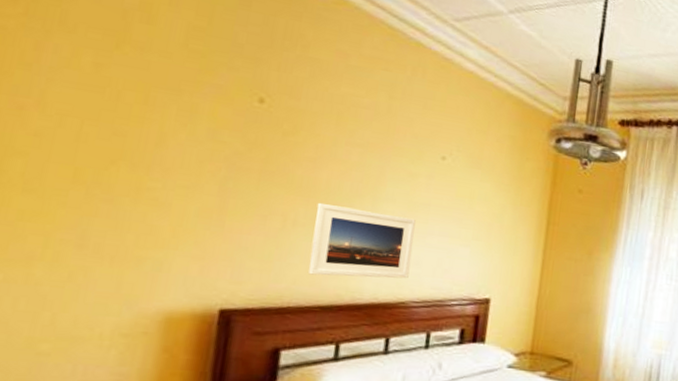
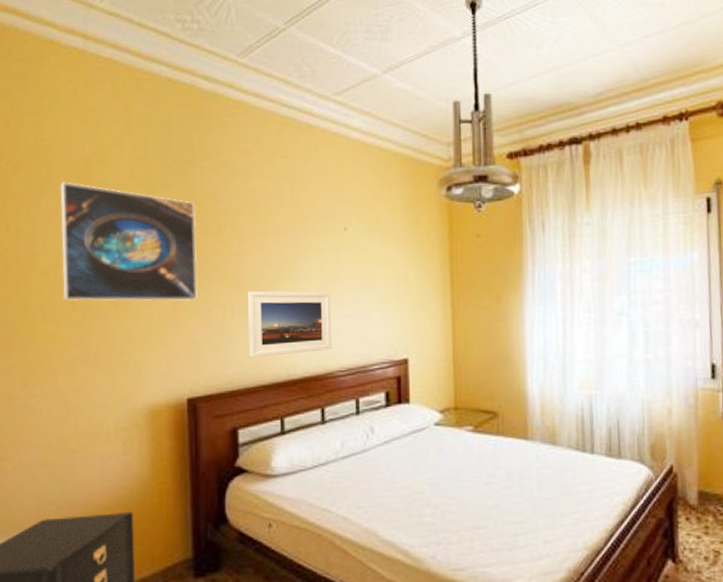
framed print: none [59,30,266,202] -> present [60,182,198,302]

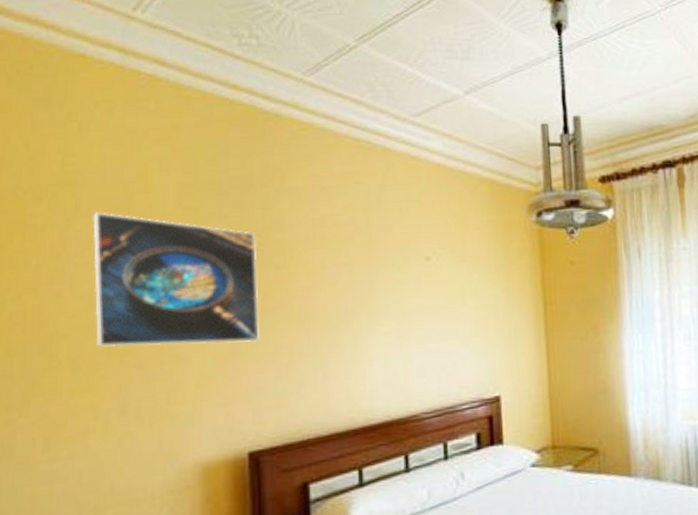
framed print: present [247,290,332,358] -> none [318,327,416,403]

